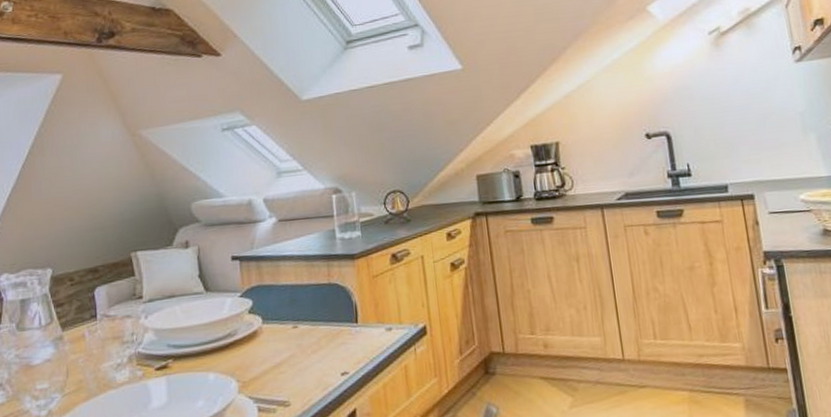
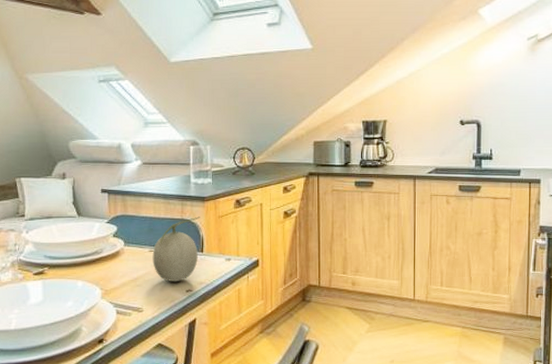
fruit: none [297,278,352,365] -> present [152,216,200,283]

